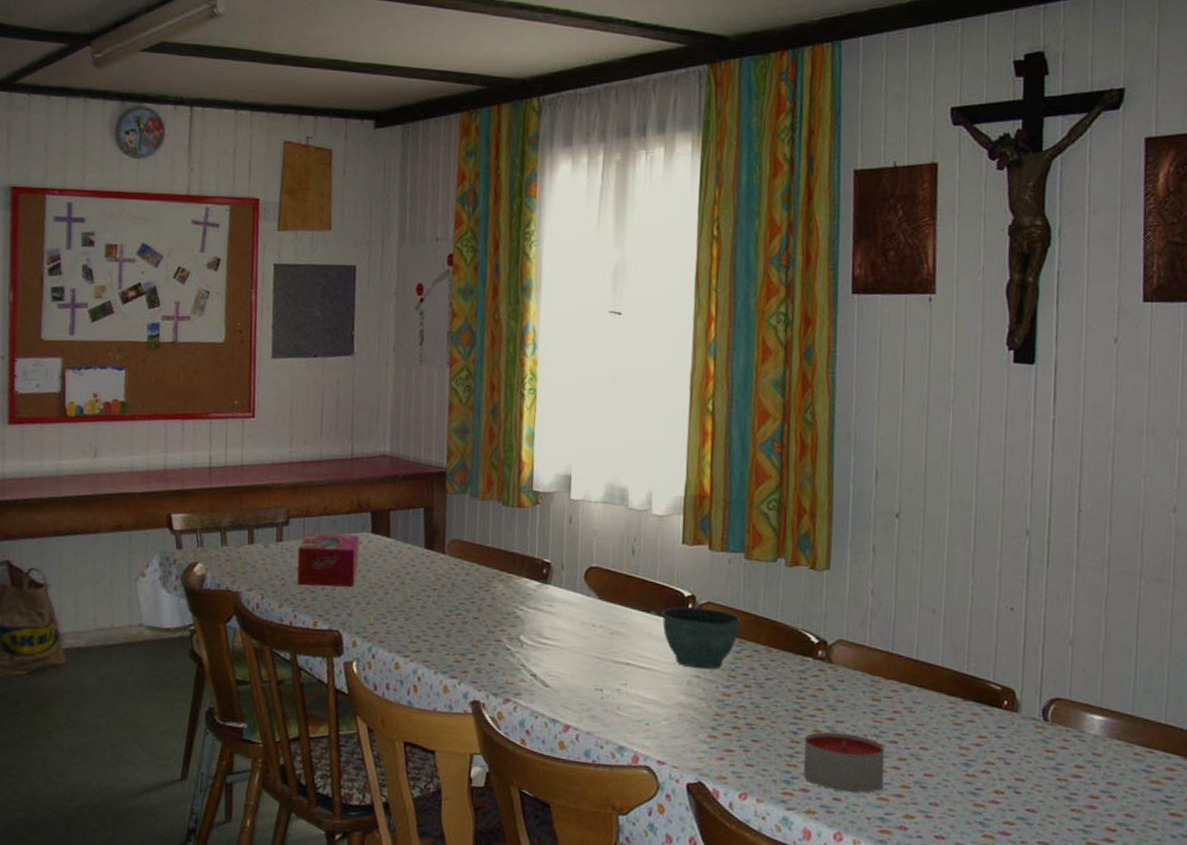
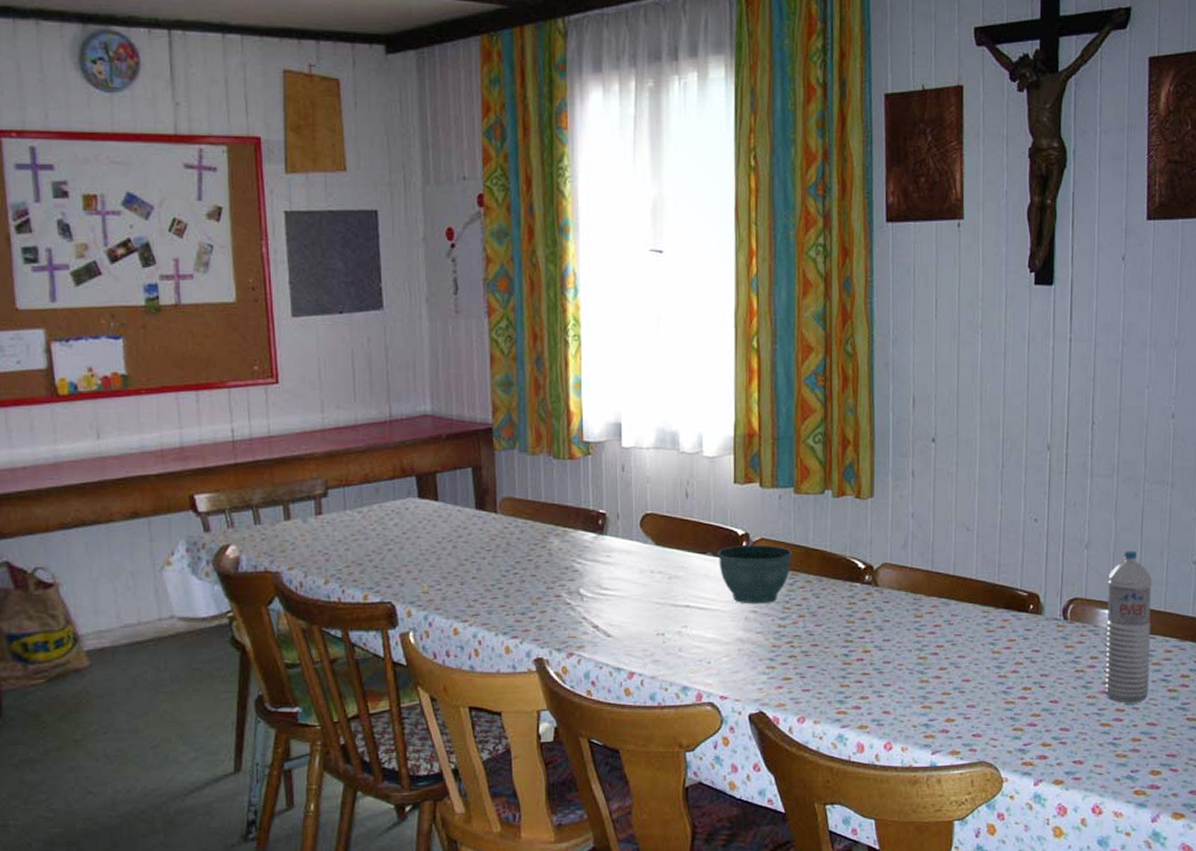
tissue box: present [297,533,360,588] -> none [340,501,407,559]
candle: present [803,731,884,793] -> none [855,650,927,704]
water bottle: none [1092,652,1150,823] -> present [1105,551,1152,702]

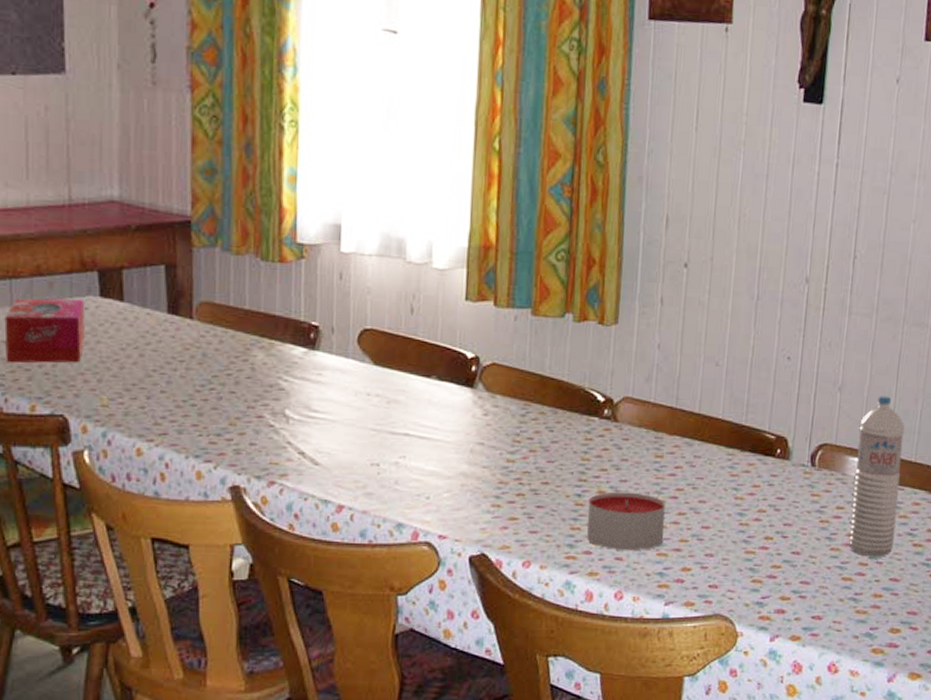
tissue box: none [340,501,407,559] -> present [4,298,85,364]
flower pot: present [717,544,792,604] -> none [443,369,526,436]
candle: none [855,650,927,704] -> present [587,491,665,550]

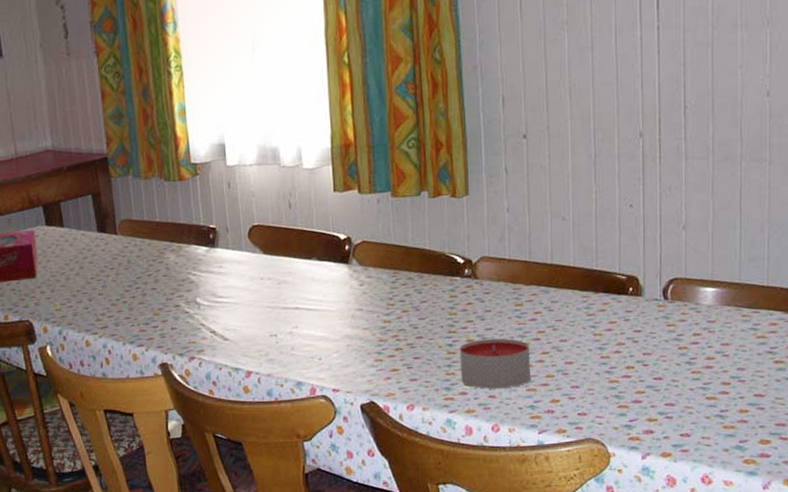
water bottle: present [849,395,905,556] -> none [707,229,754,376]

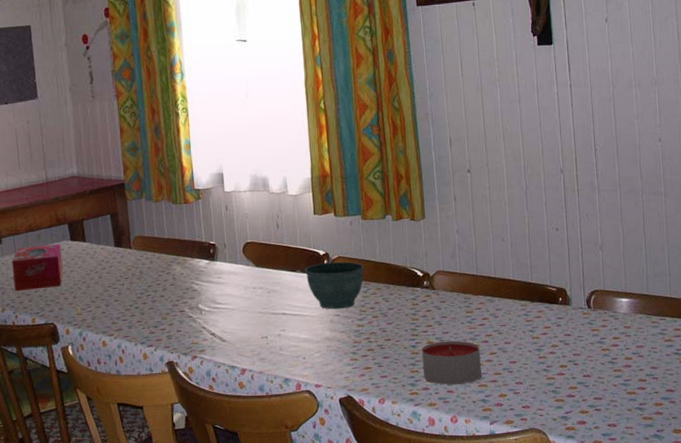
flower pot: none [322,247,393,303] -> present [305,262,364,310]

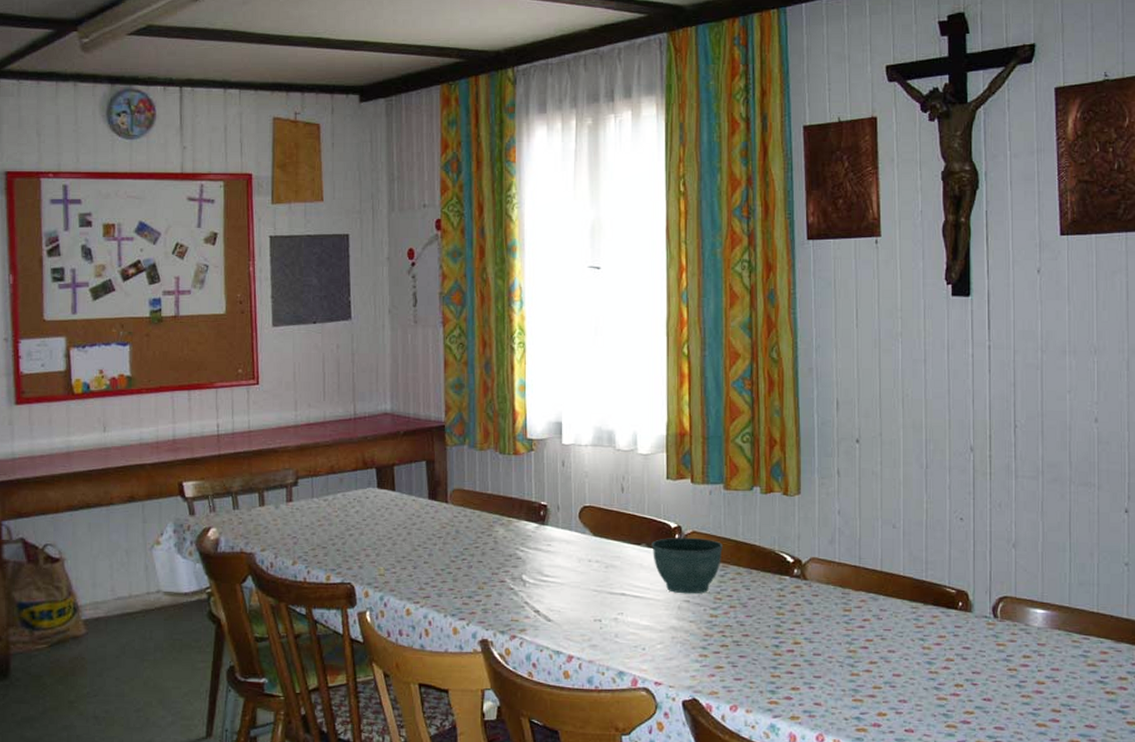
tissue box: present [12,243,63,292] -> none [307,490,367,543]
candle: present [421,340,482,385] -> none [786,642,858,696]

